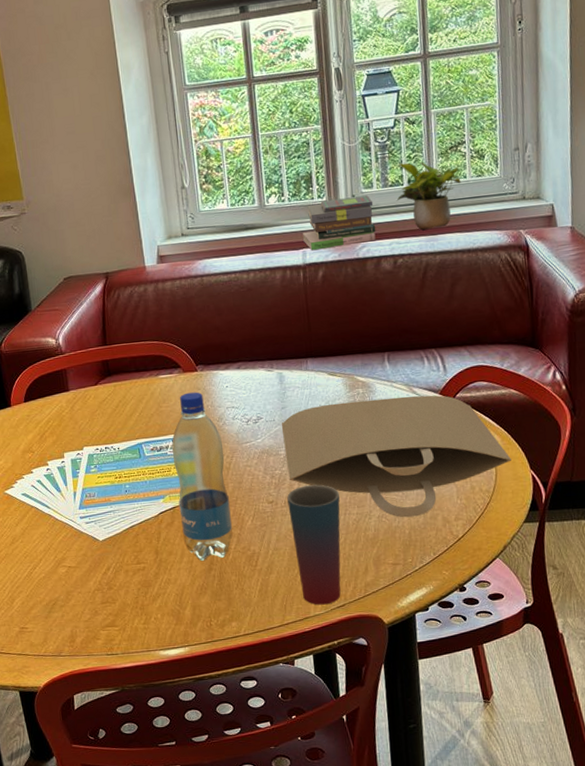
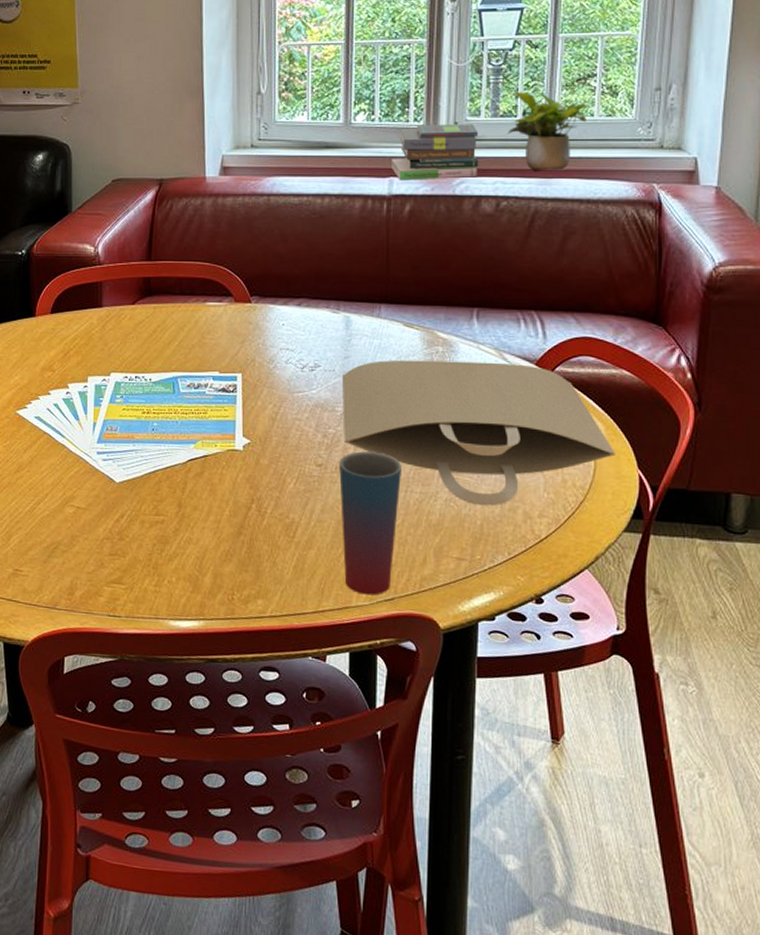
bottle: present [171,392,233,561] -> none [211,326,272,522]

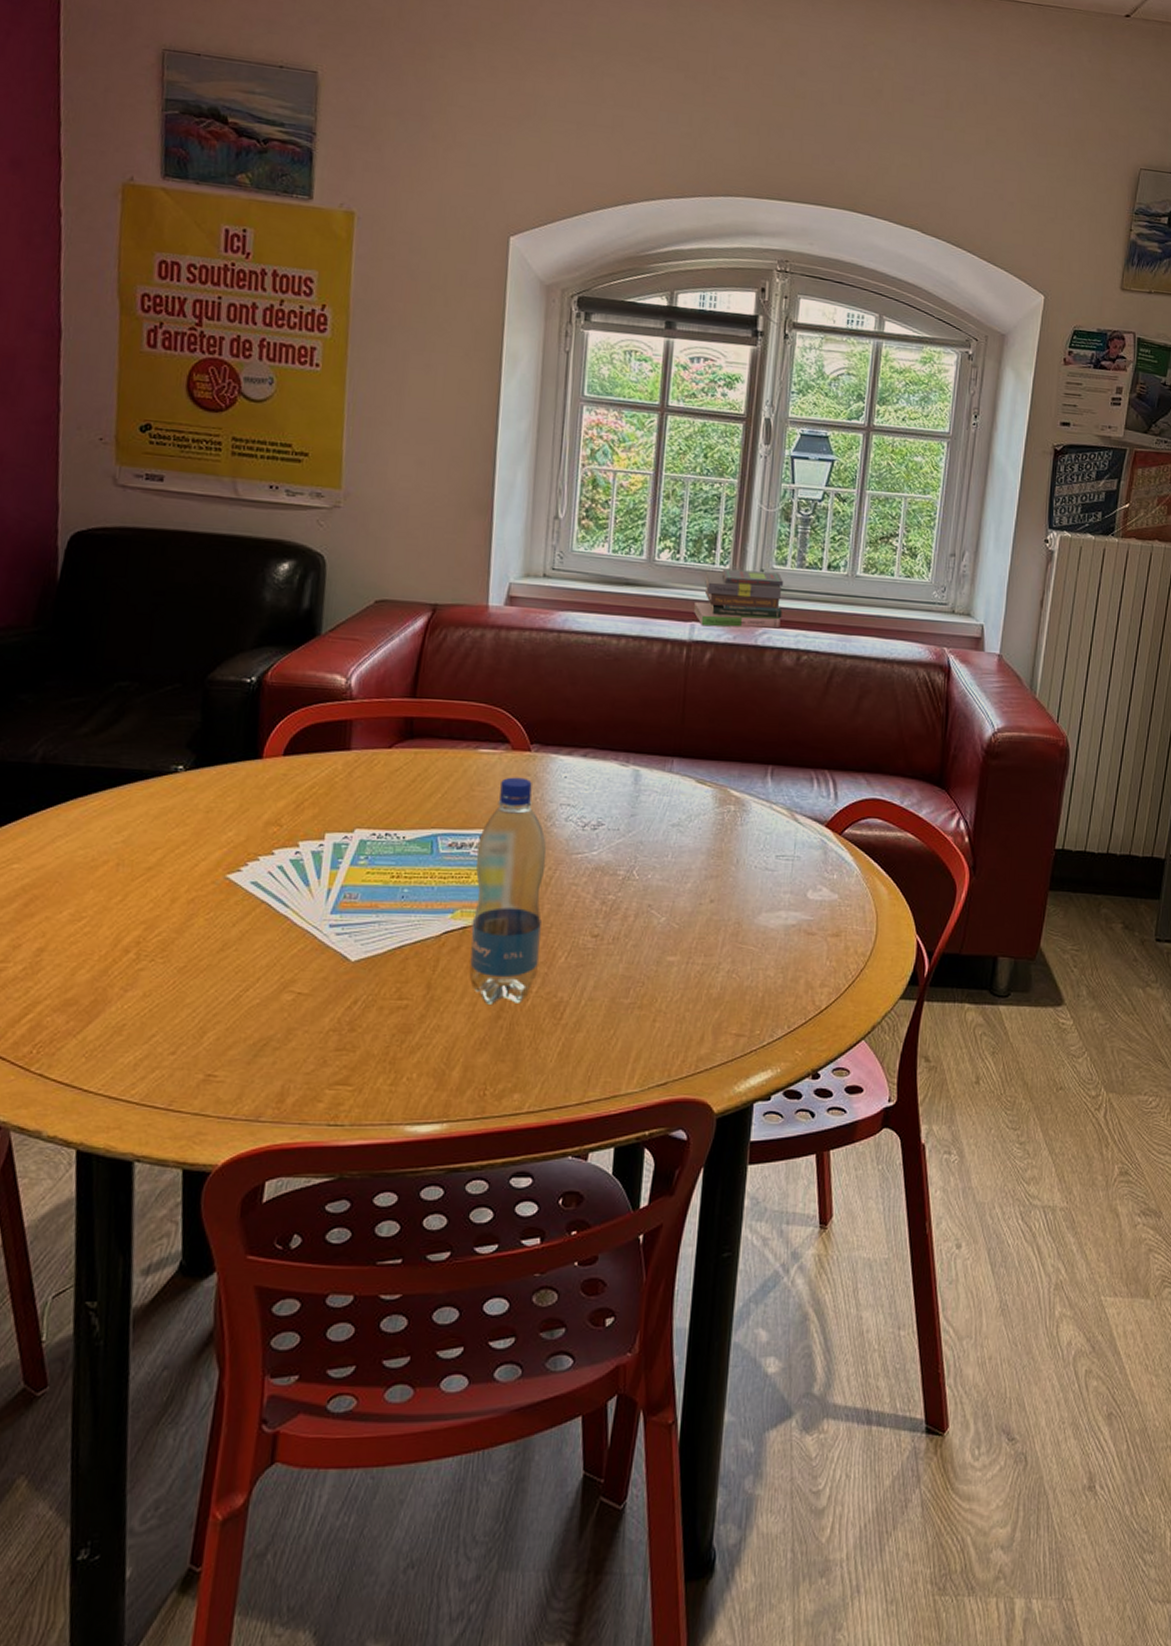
bottle: none [211,326,272,522] -> present [469,777,547,1004]
cup: present [339,451,401,595] -> none [614,920,684,1081]
tote bag: present [341,359,615,506] -> none [624,819,896,977]
potted plant: present [507,91,587,172] -> none [811,544,887,628]

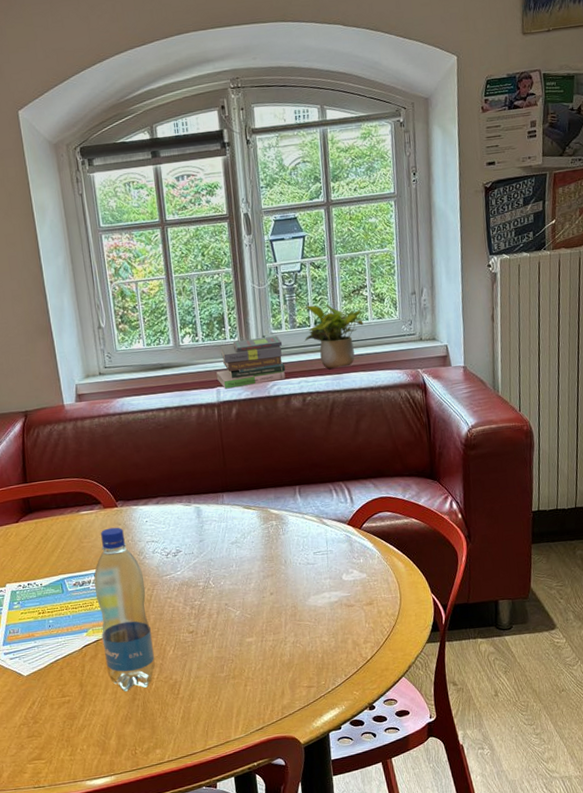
potted plant: none [811,544,887,628] -> present [304,304,364,370]

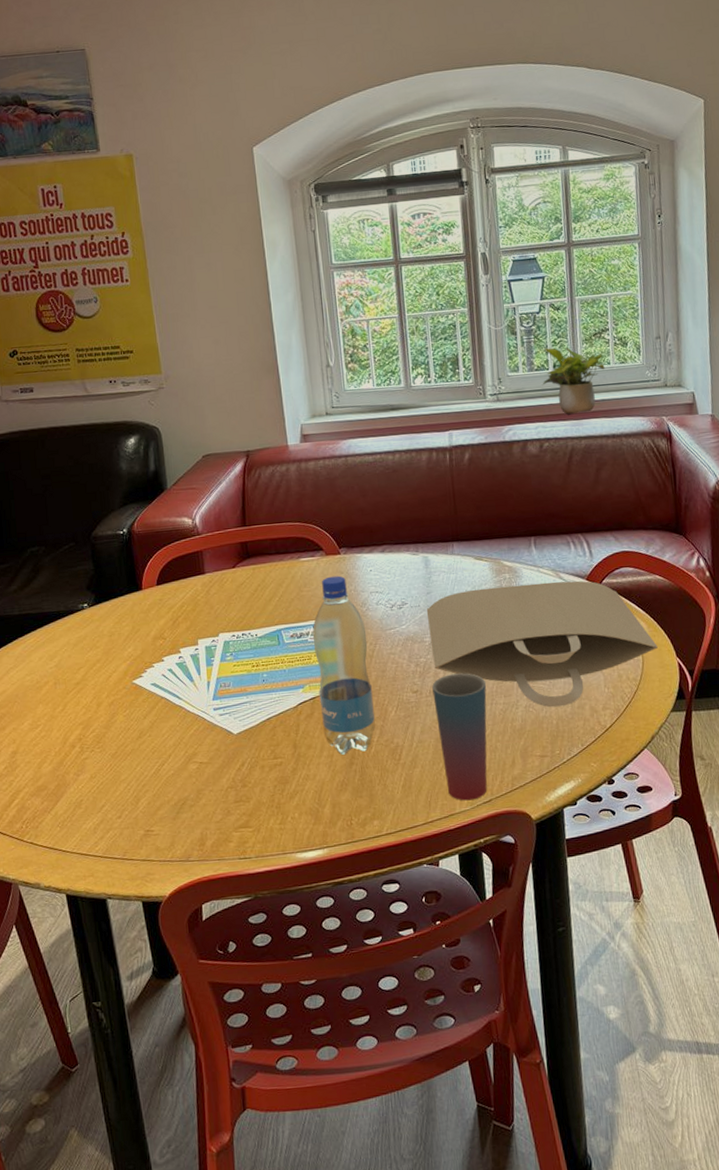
tote bag: none [199,525,414,643] -> present [426,580,658,708]
cup: none [207,613,260,729] -> present [432,673,488,801]
books: present [215,336,286,389] -> none [448,379,522,433]

